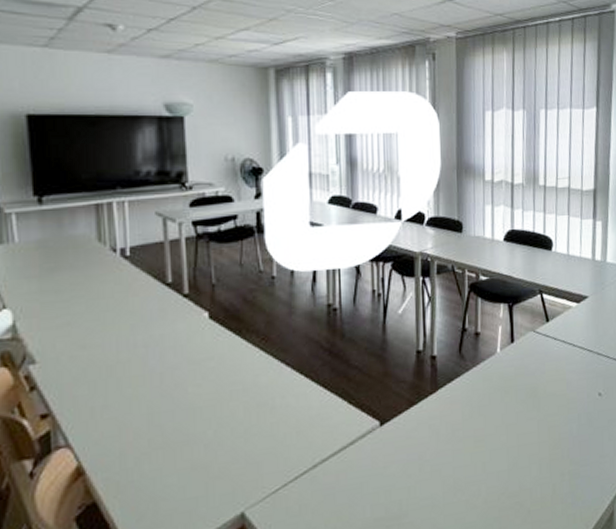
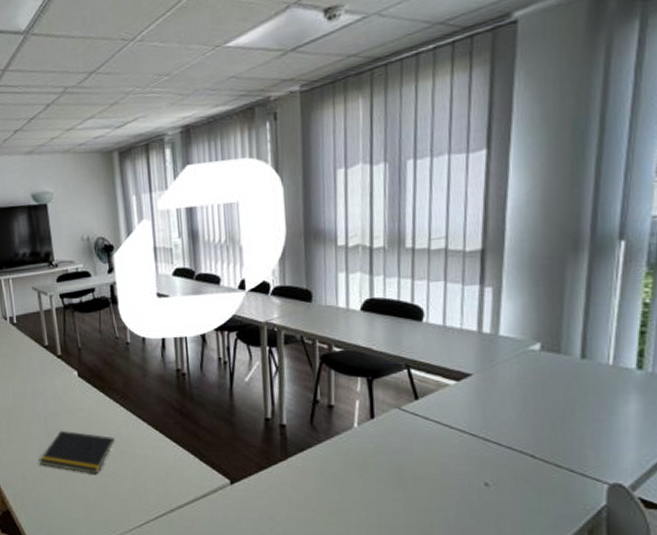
notepad: none [147,386,252,437] -> present [39,430,116,474]

